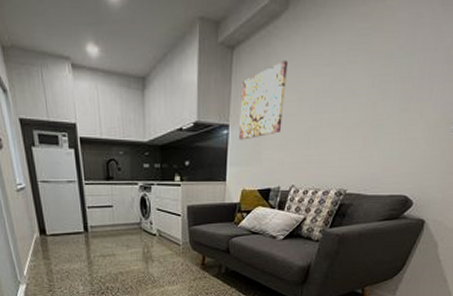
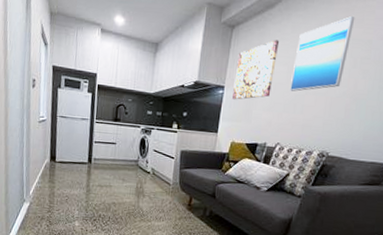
wall art: none [302,23,374,123] -> present [289,16,355,92]

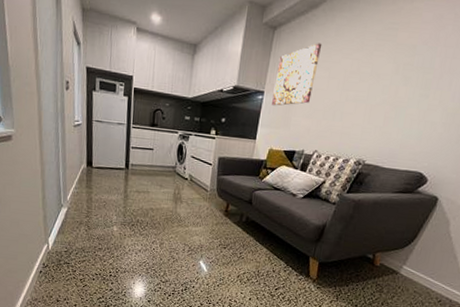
wall art: present [289,16,355,92] -> none [329,19,401,98]

